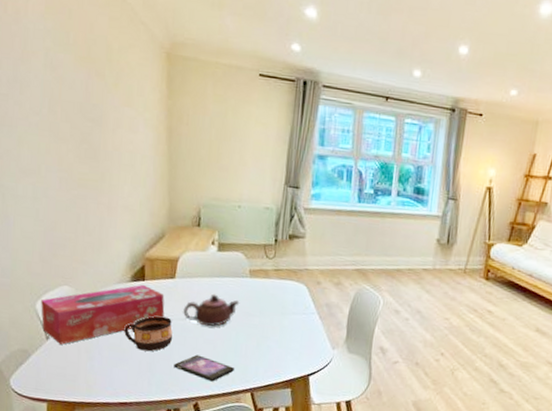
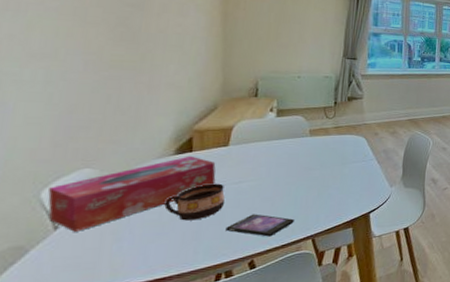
teapot: present [183,293,240,327] -> none [237,155,300,186]

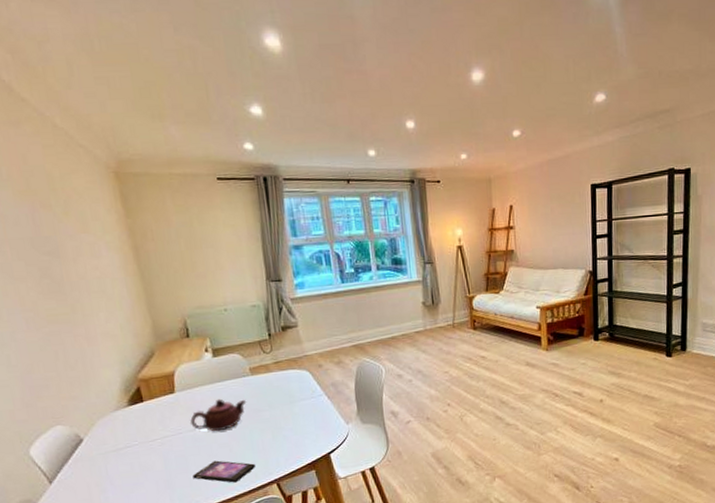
tissue box: present [48,155,216,232] -> none [34,405,172,485]
cup: present [164,183,226,221] -> none [132,432,186,471]
teapot: none [237,155,300,186] -> present [190,398,247,432]

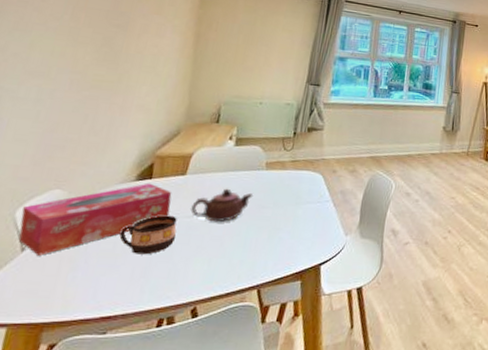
tissue box: none [34,405,172,485] -> present [18,183,172,256]
cup: none [132,432,186,471] -> present [119,215,177,255]
smartphone: present [192,460,255,483] -> none [173,253,241,282]

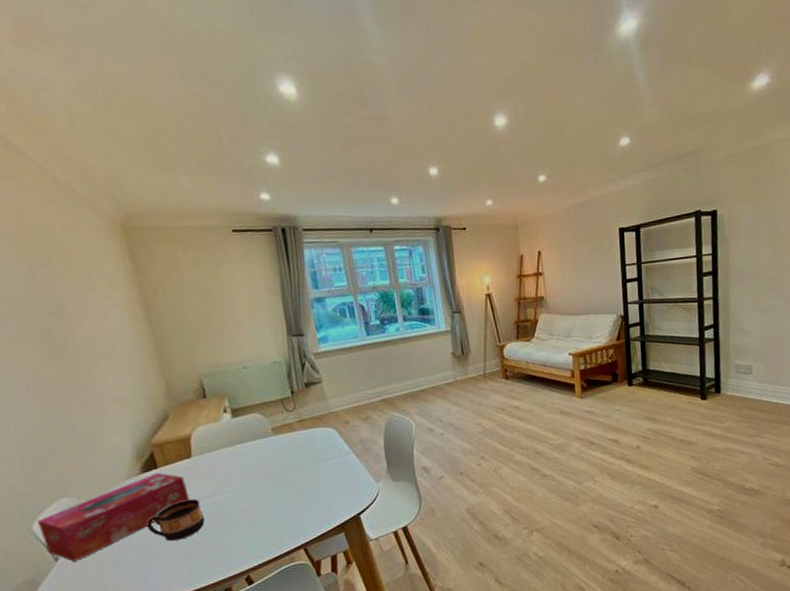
teapot: present [191,188,254,223] -> none [209,461,270,497]

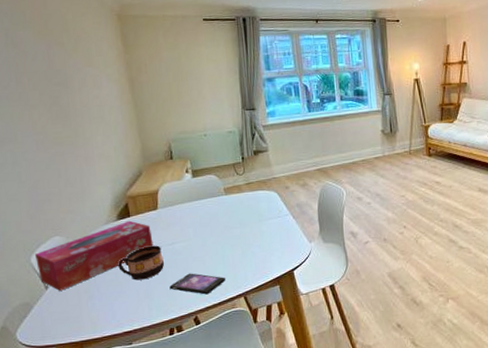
smartphone: none [213,527,280,550] -> present [169,273,225,295]

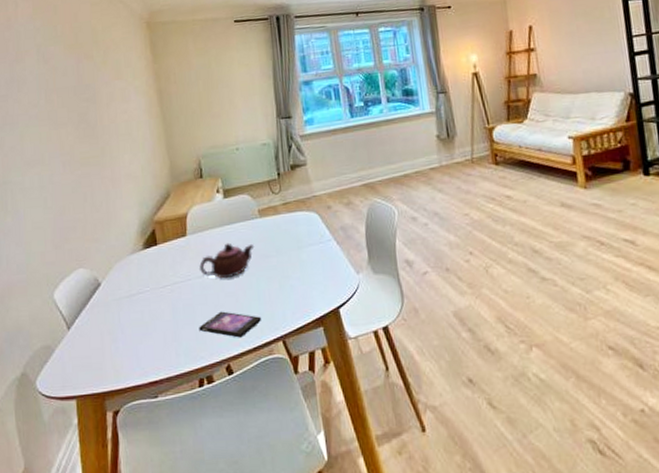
tissue box: present [35,220,154,291] -> none [58,249,182,332]
cup: present [118,245,165,281] -> none [144,278,194,320]
teapot: none [170,216,220,246] -> present [199,242,255,279]

